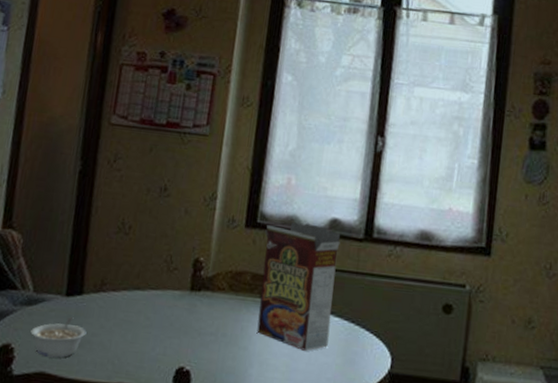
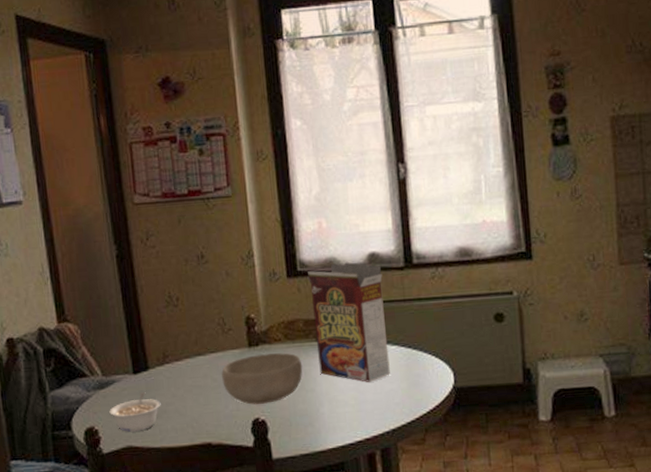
bowl: none [155,300,241,354] -> present [221,353,303,405]

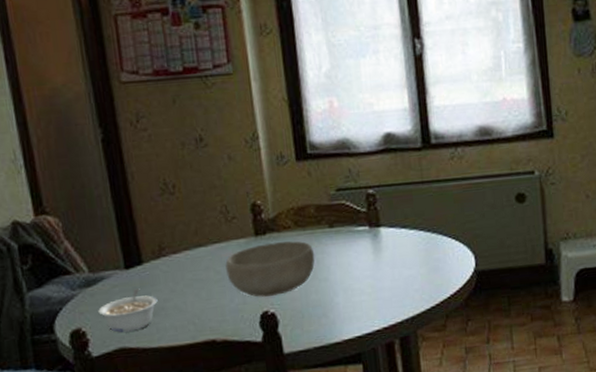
cereal box: present [306,262,390,382] -> none [317,143,409,269]

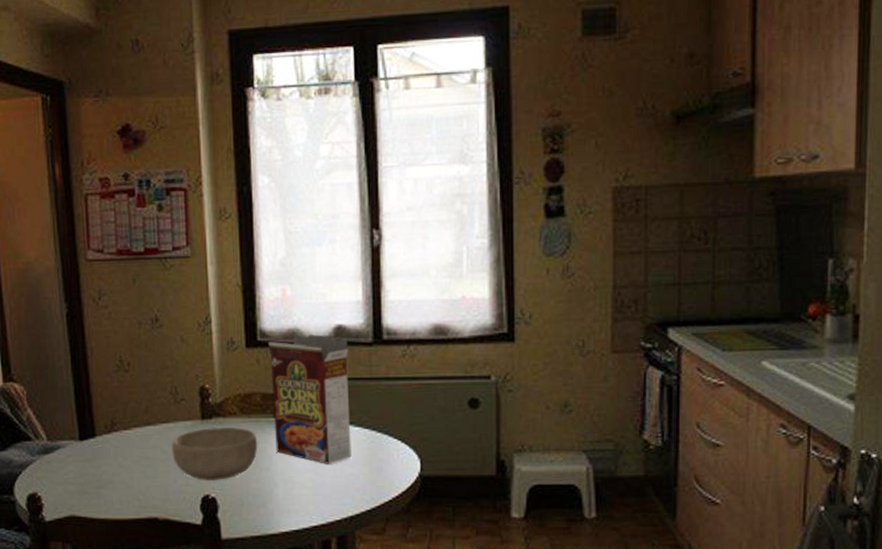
legume: present [98,289,158,333] -> none [53,460,107,501]
cereal box: none [317,143,409,269] -> present [267,334,351,464]

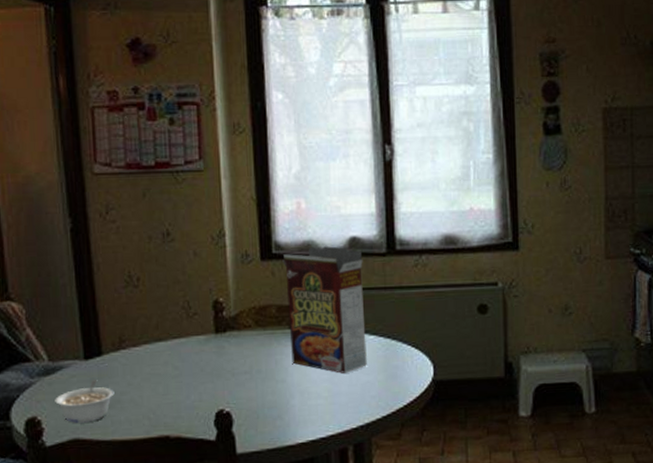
legume: none [53,460,107,501] -> present [55,380,115,423]
bowl: present [172,428,258,480] -> none [184,340,274,395]

